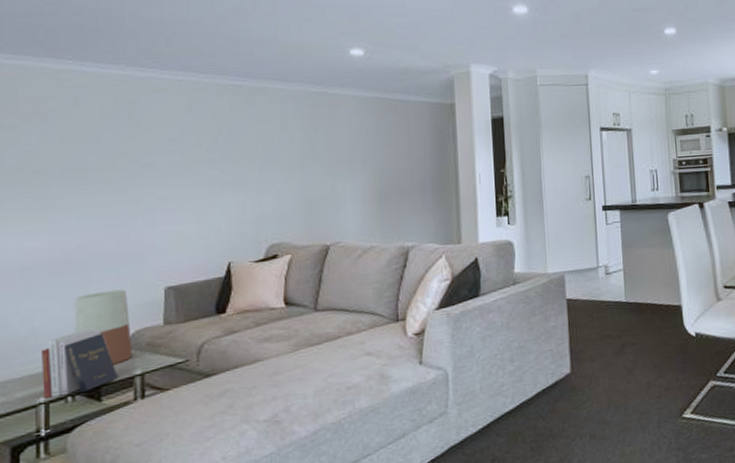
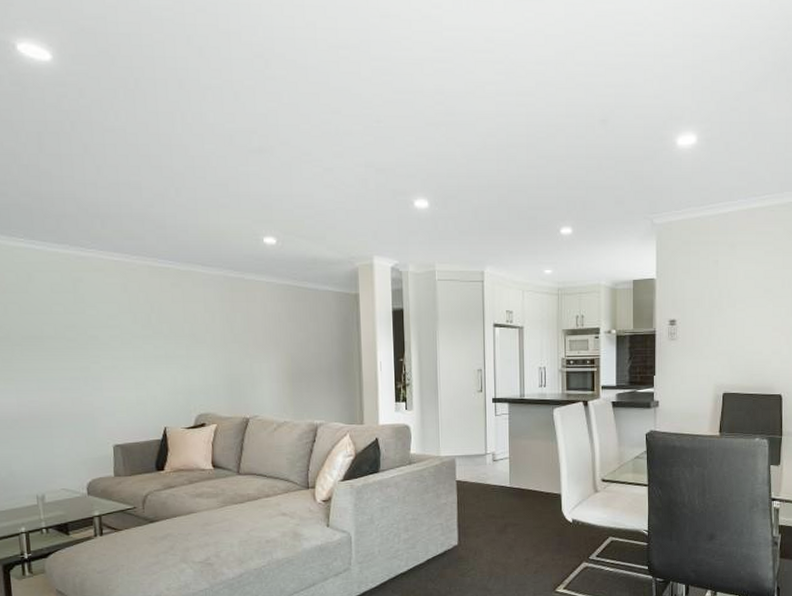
books: present [42,328,119,399] -> none [20,475,81,530]
vase: present [74,289,132,365] -> none [42,444,91,507]

